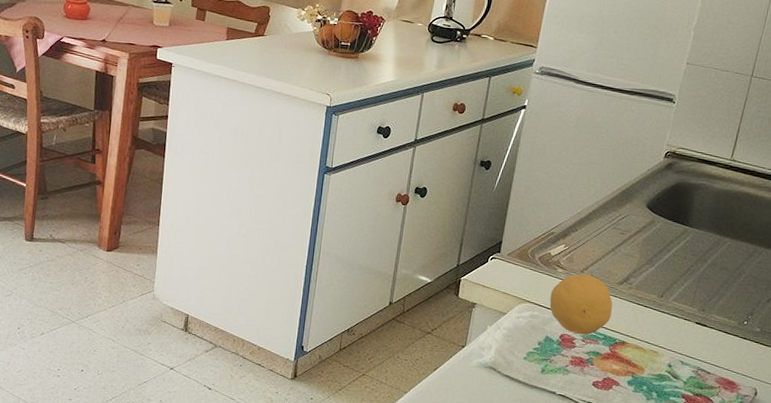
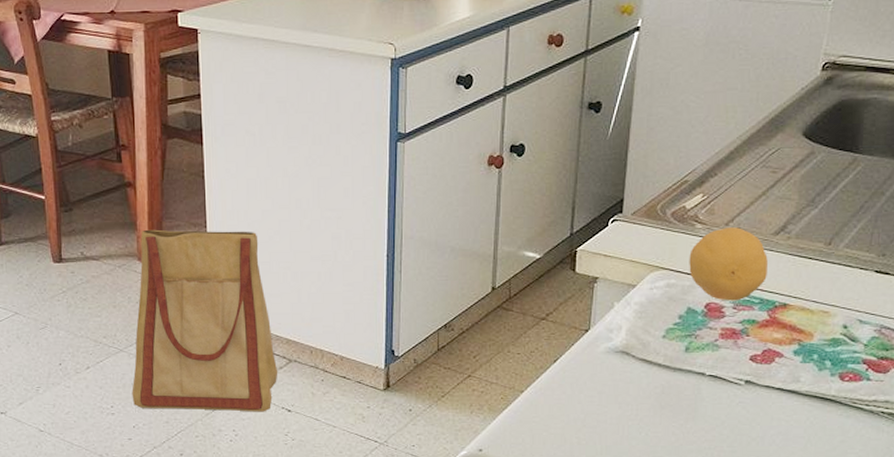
shopping bag: none [77,222,205,388] -> present [132,229,278,412]

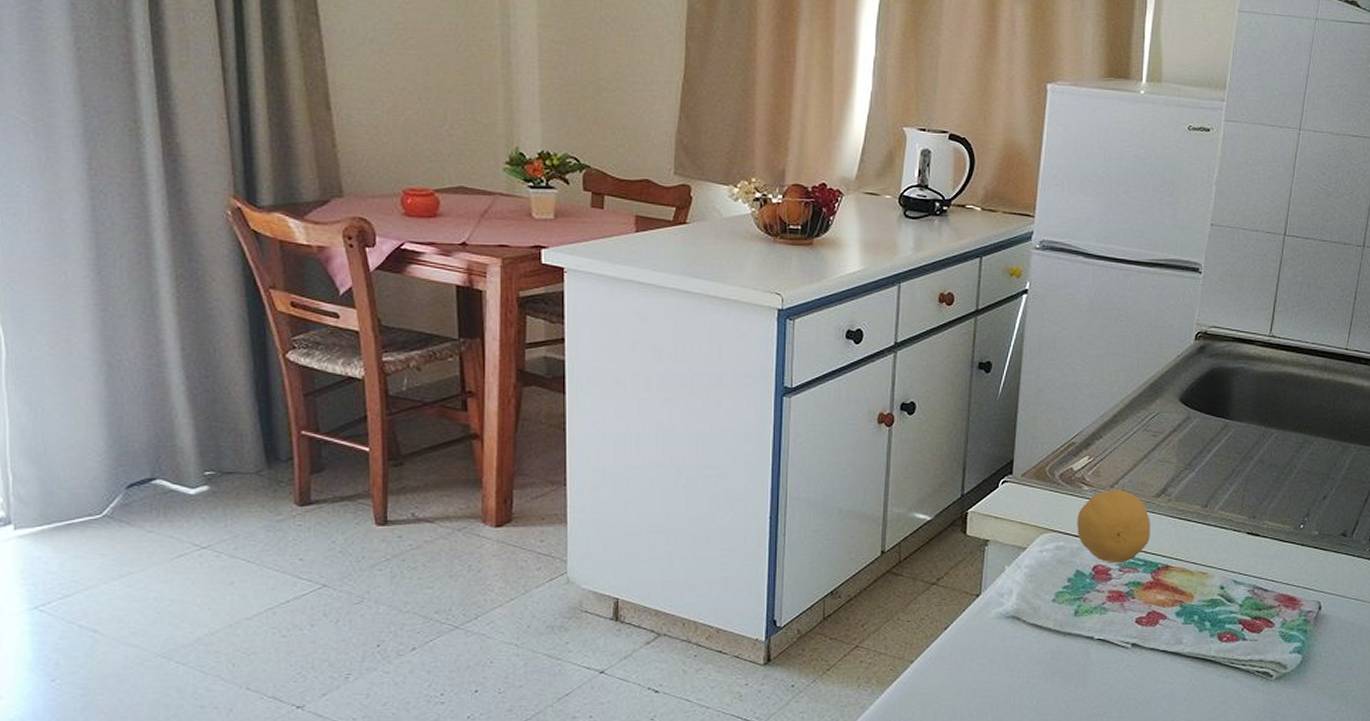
shopping bag: present [132,229,278,412] -> none [467,487,645,695]

